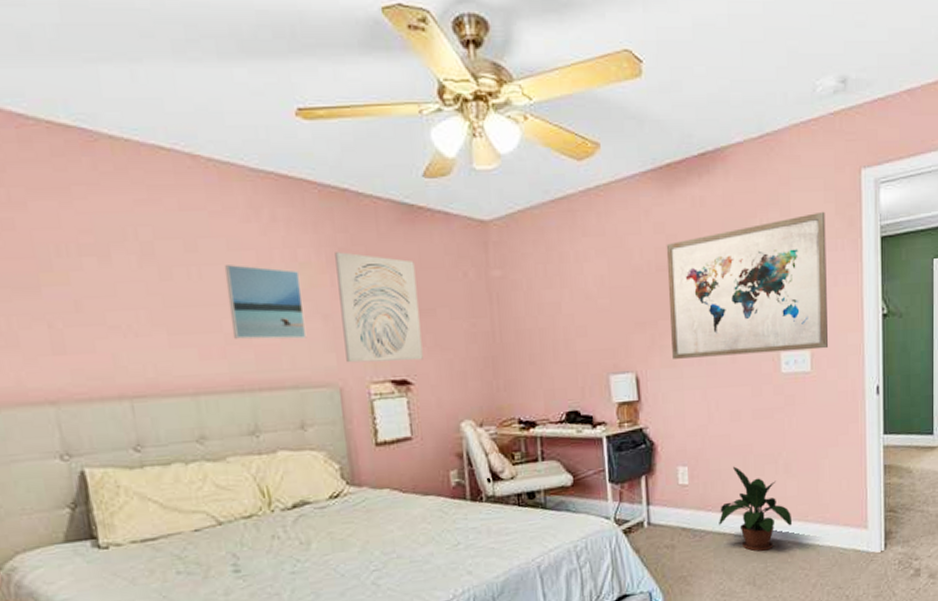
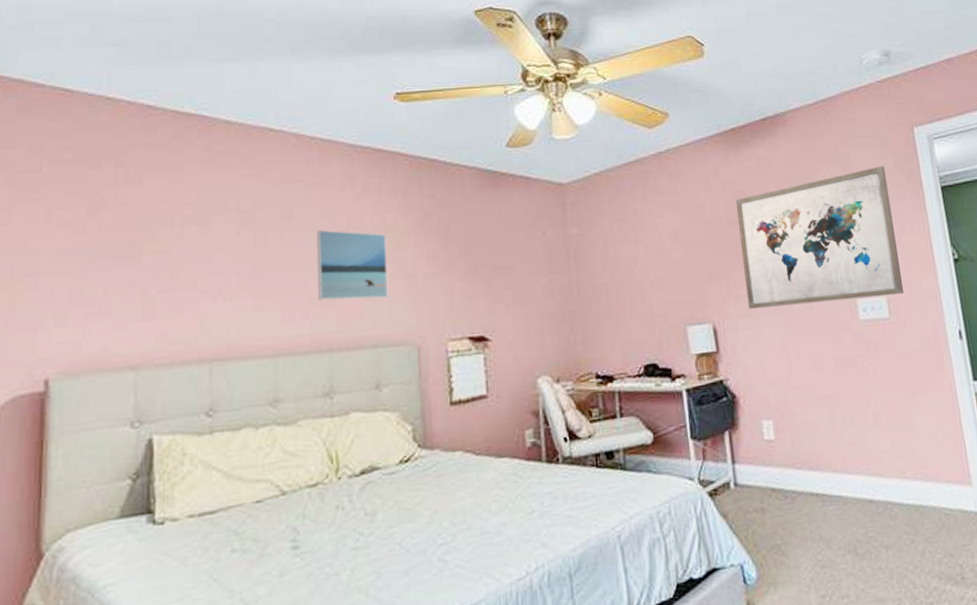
wall art: present [335,252,423,363] -> none [421,215,501,321]
potted plant: present [719,466,793,551] -> none [810,418,890,514]

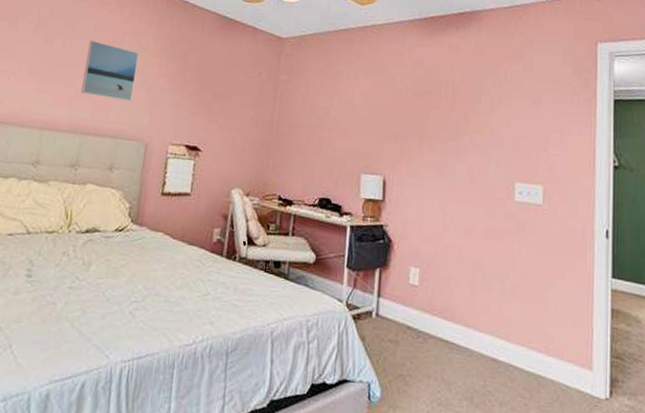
wall art: present [735,165,904,309] -> none [417,71,564,187]

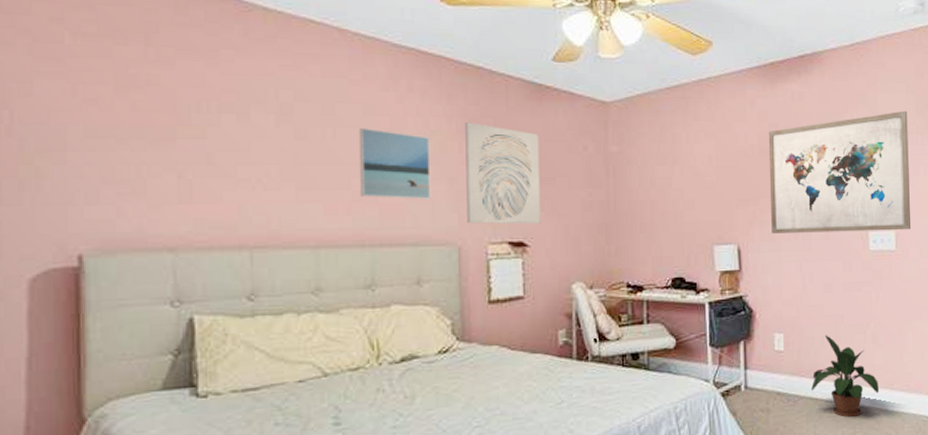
wall art: none [156,43,223,134] -> present [465,122,541,225]
wall art: none [417,71,564,187] -> present [768,110,910,233]
potted plant: none [443,278,516,369] -> present [811,335,880,417]

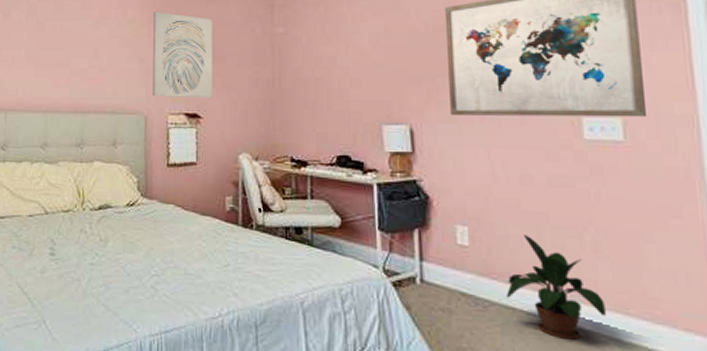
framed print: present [358,128,431,199] -> none [76,20,127,75]

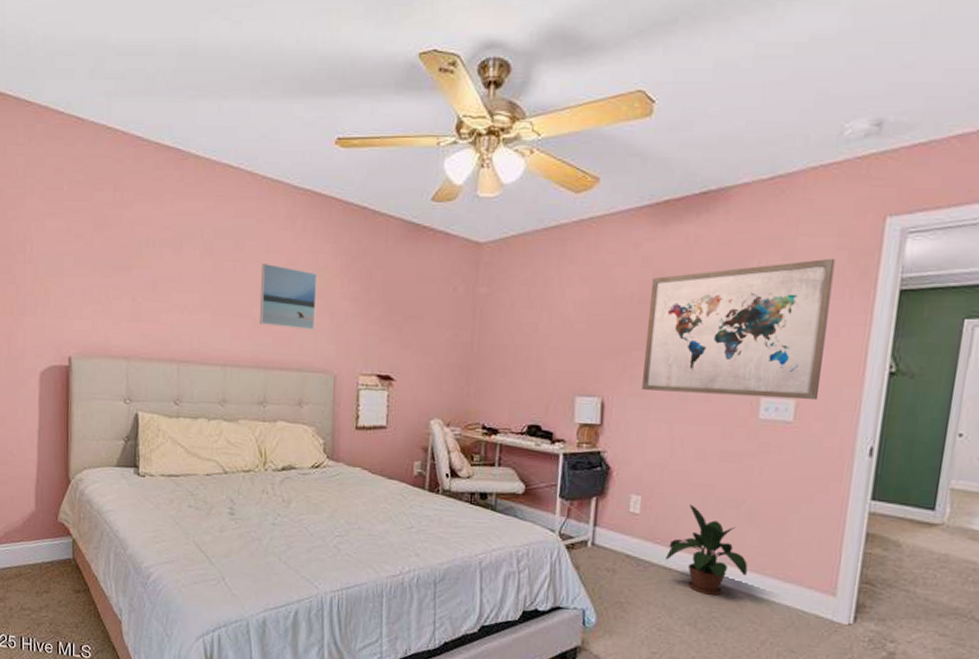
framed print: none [76,20,127,75] -> present [259,264,318,330]
wall art: present [153,12,212,99] -> none [343,260,412,360]

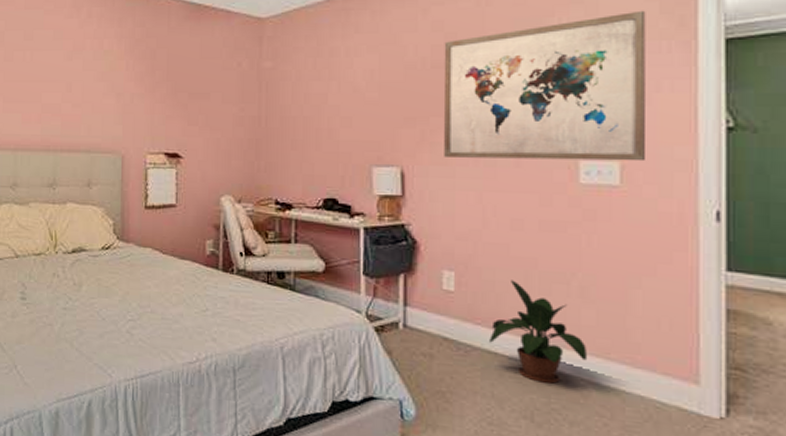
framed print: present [259,264,318,330] -> none [48,51,103,111]

